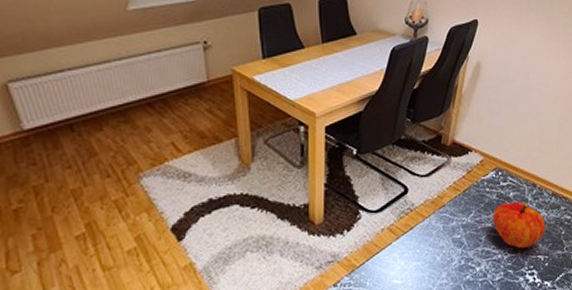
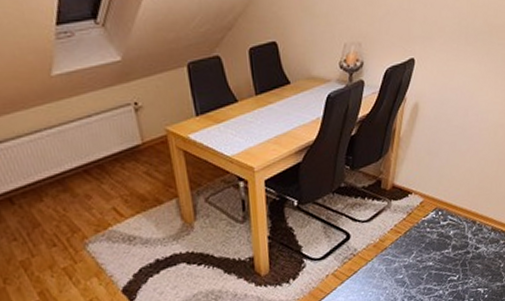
fruit: present [493,201,546,248] -> none [434,239,485,283]

